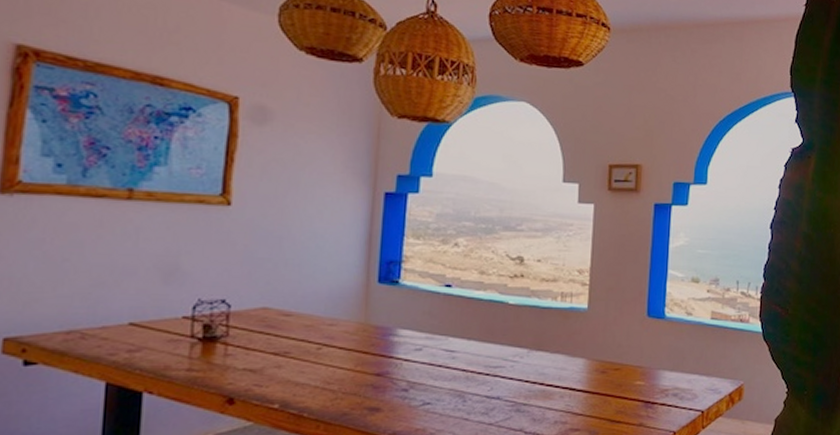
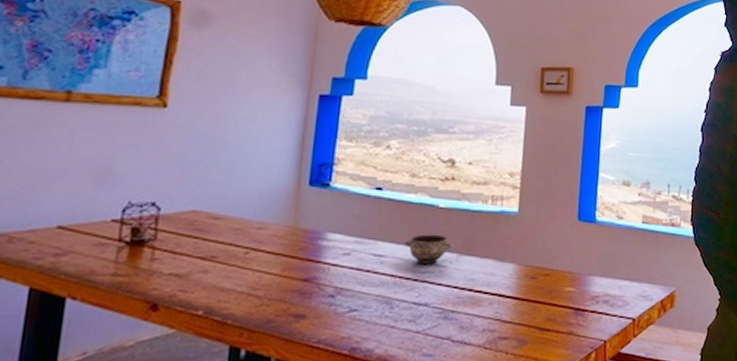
ceramic bowl: none [475,330,524,359] -> present [405,234,454,264]

